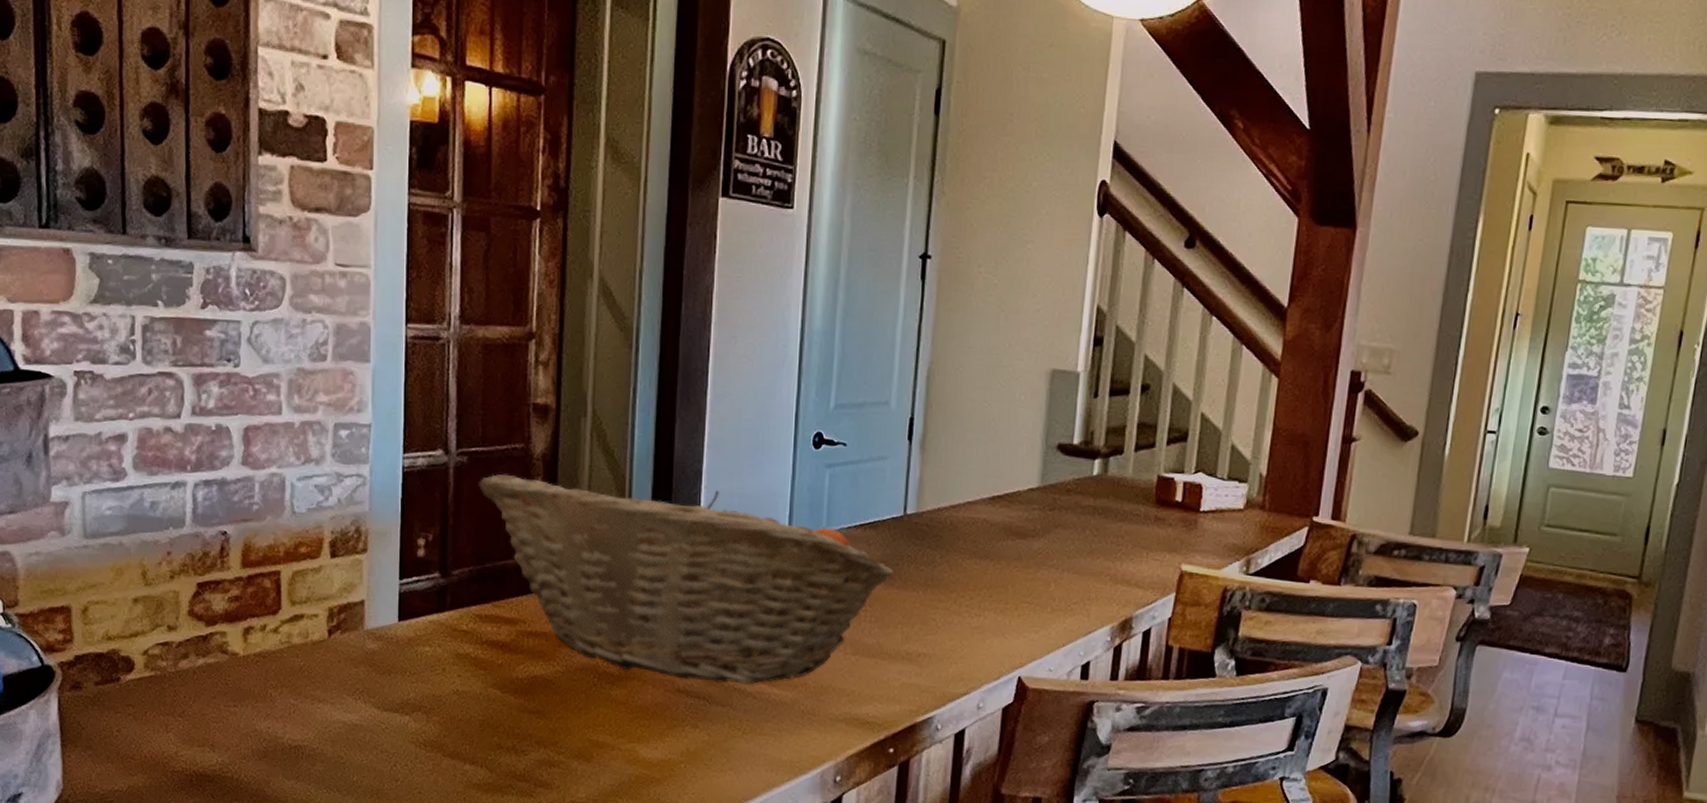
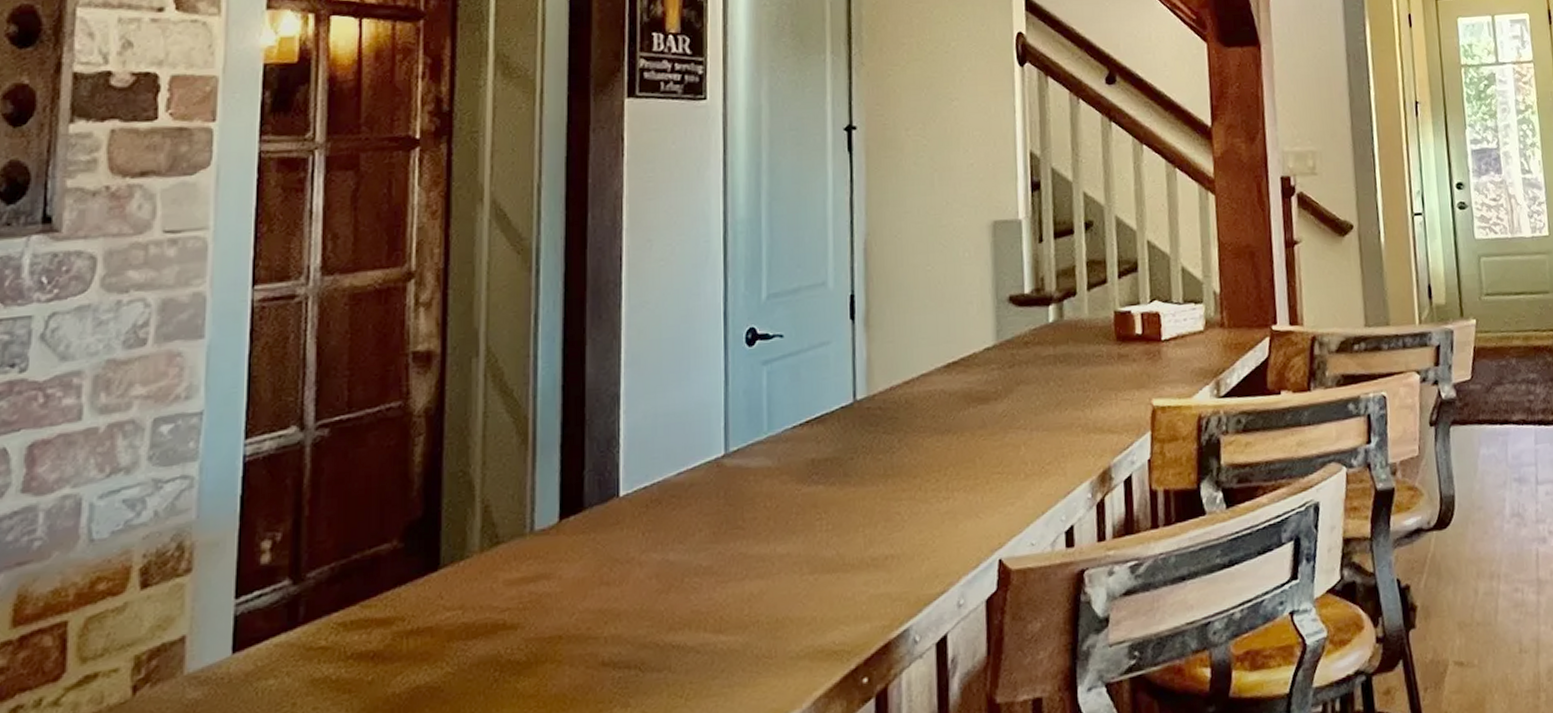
fruit basket: present [479,474,894,685] -> none [343,413,848,653]

